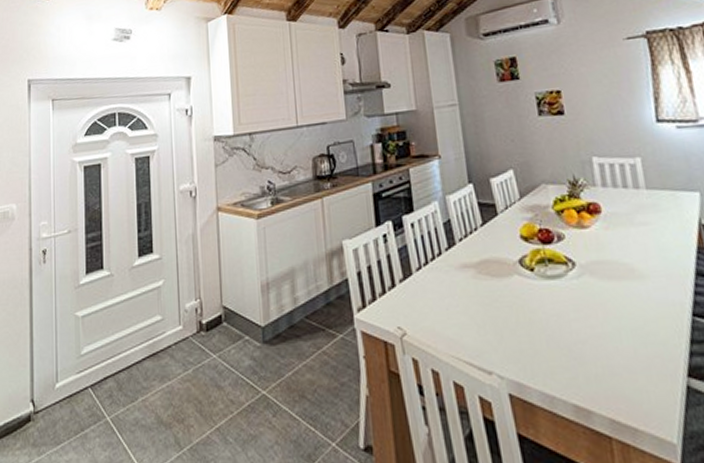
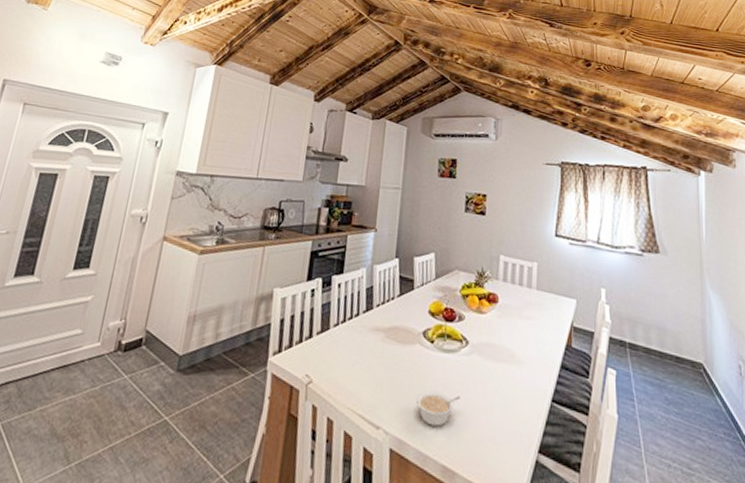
legume: none [527,323,579,363] -> present [416,390,460,427]

